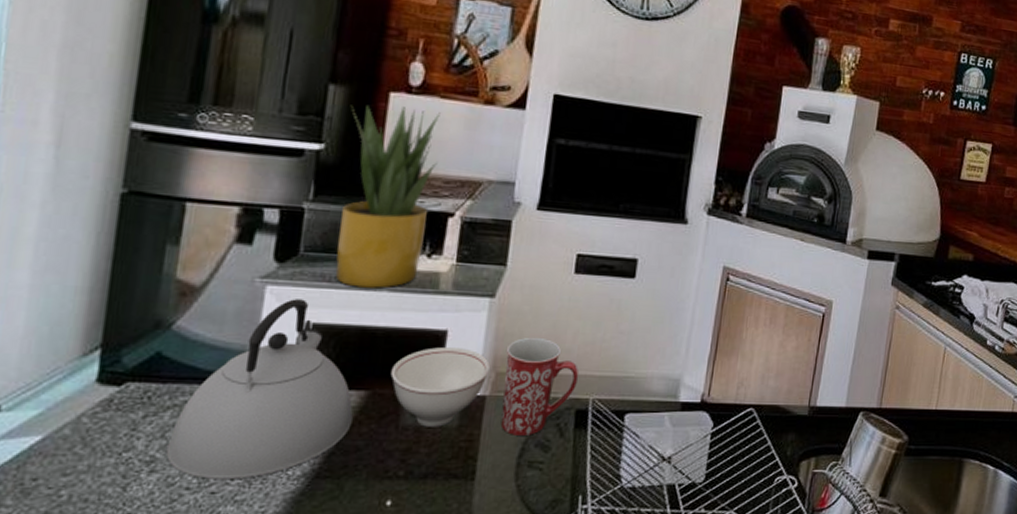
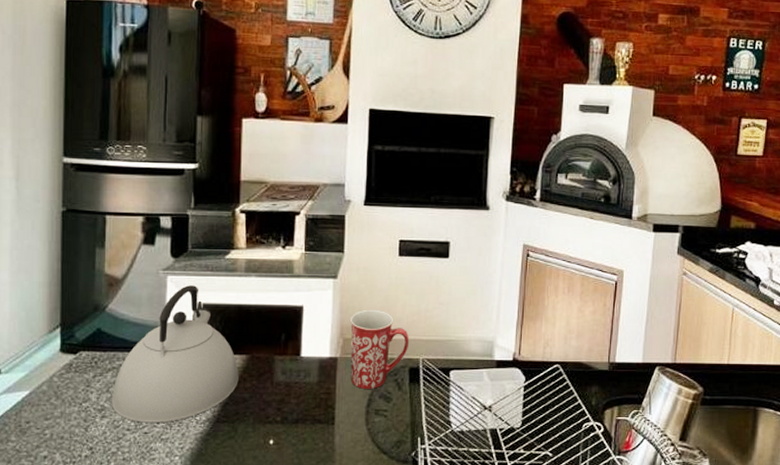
planter: present [335,105,440,289] -> none [214,130,283,275]
bowl: present [390,347,491,427] -> none [263,320,339,383]

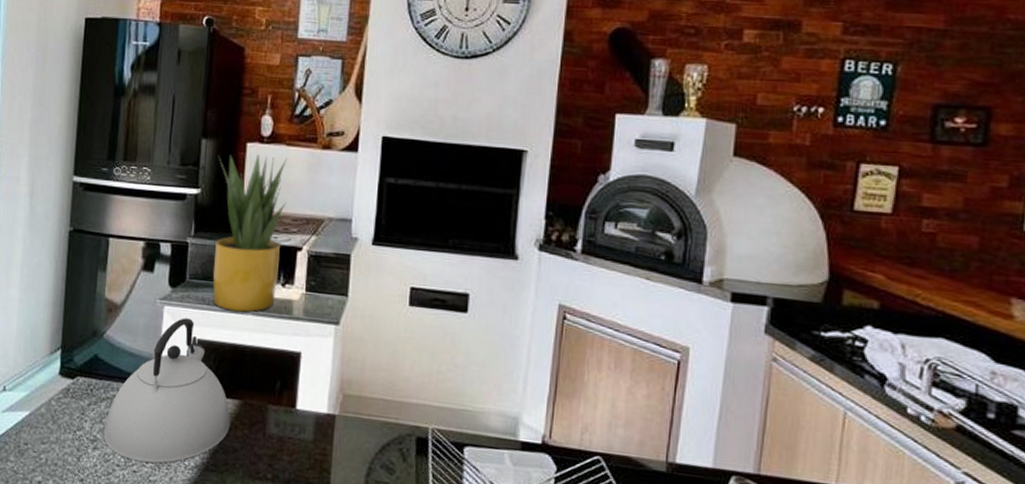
planter: none [214,130,283,275] -> present [212,154,287,312]
mug: present [349,309,410,389] -> none [349,363,418,457]

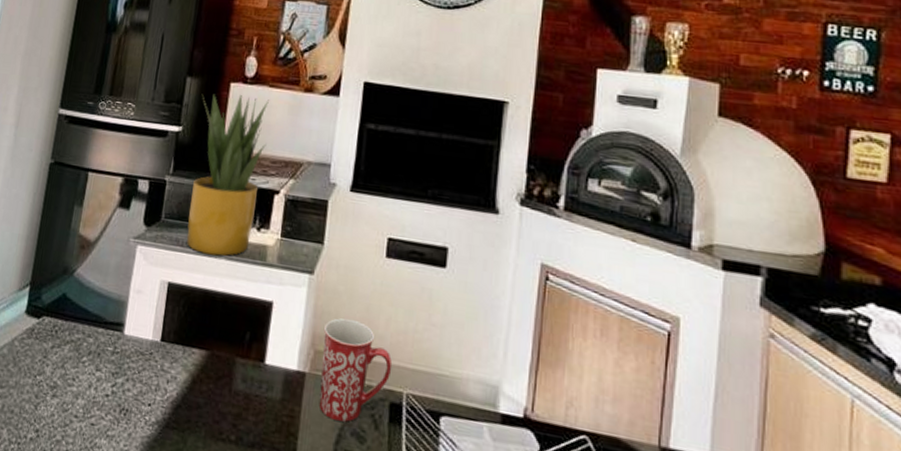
kettle: present [103,318,230,464] -> none [63,259,196,417]
mug: none [349,363,418,457] -> present [318,318,393,422]

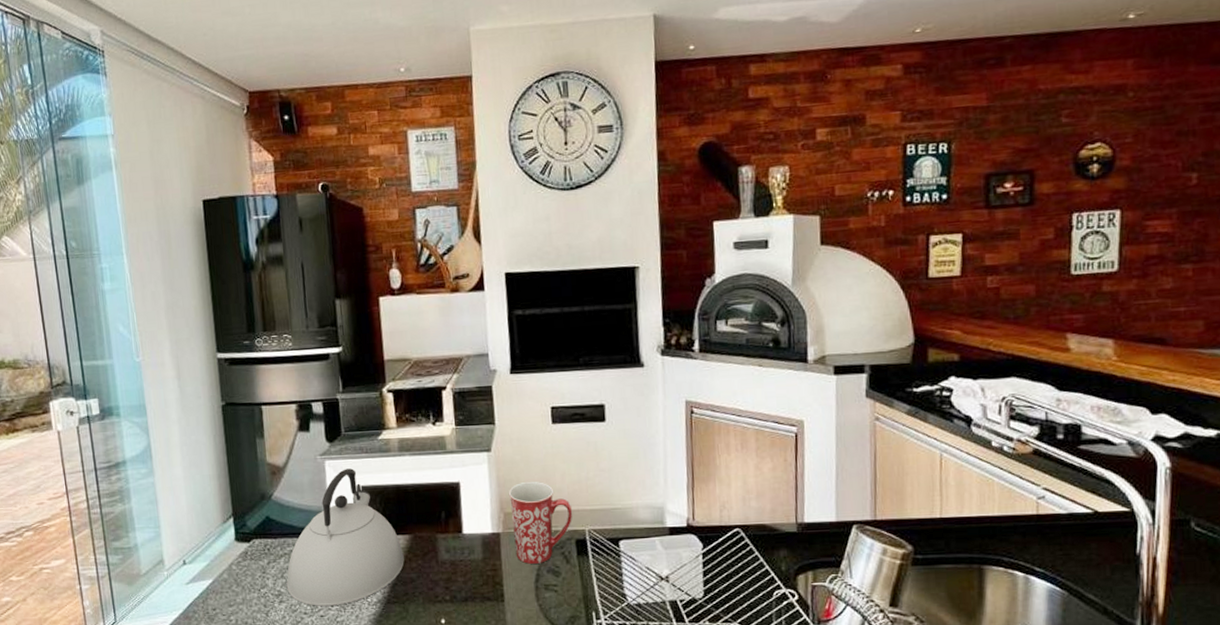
kettle: none [63,259,196,417] -> present [286,468,404,606]
planter: present [186,94,269,256] -> none [353,306,428,455]

